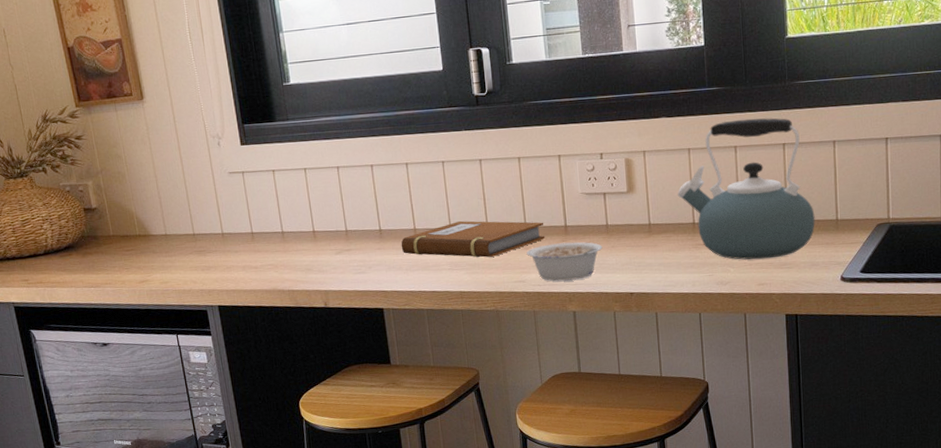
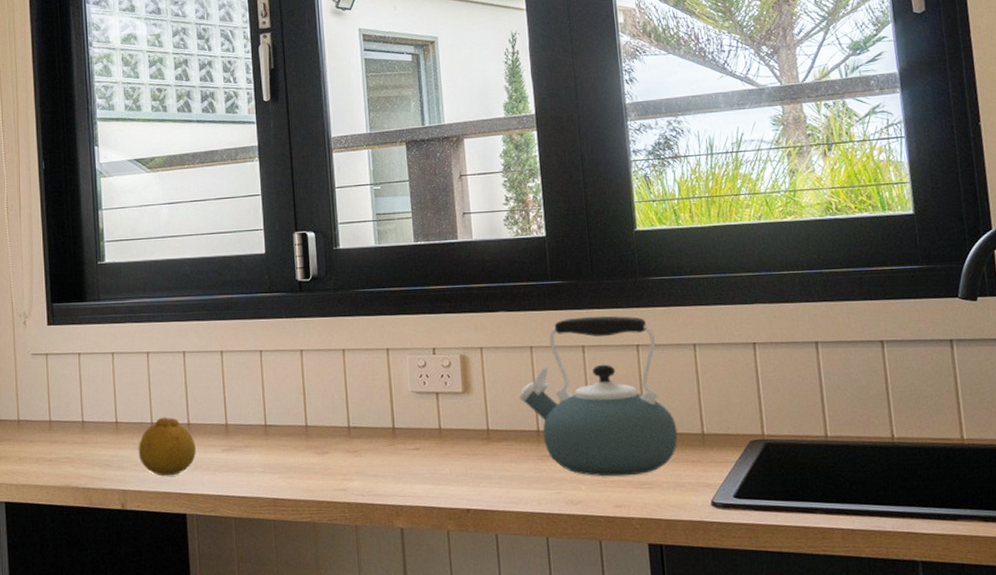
fruit: none [335,225,389,277] -> present [138,417,196,477]
notebook: present [401,220,546,258] -> none [210,417,371,460]
legume: present [526,242,603,281] -> none [349,446,435,492]

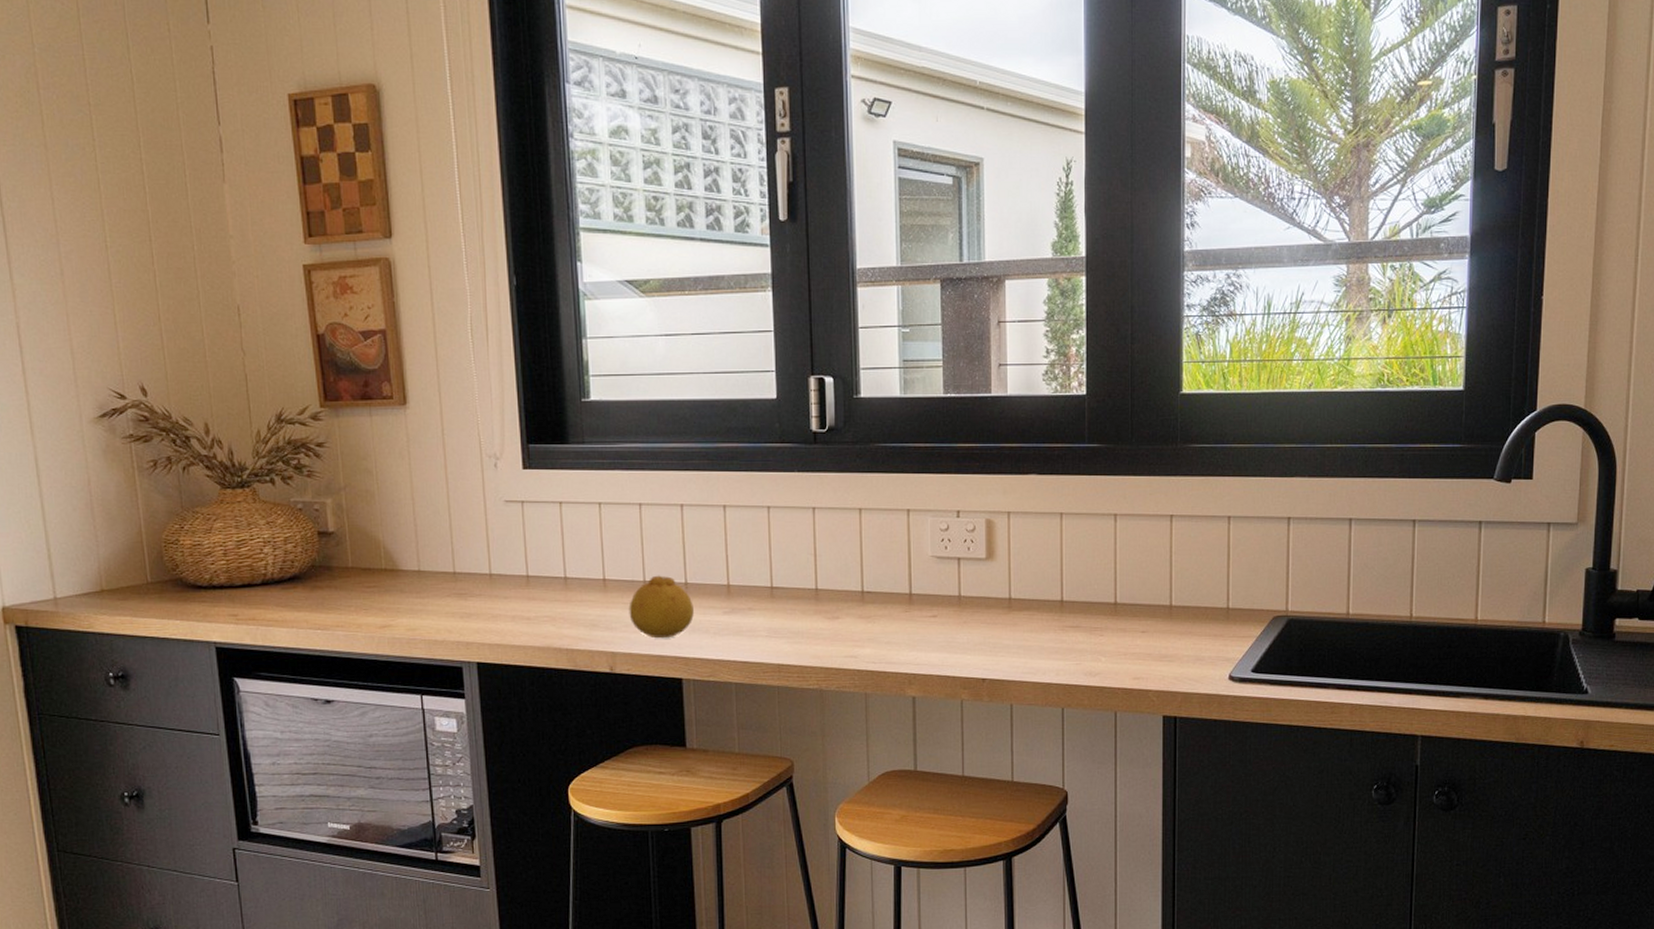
kettle: present [519,315,678,477] -> none [1045,483,1203,649]

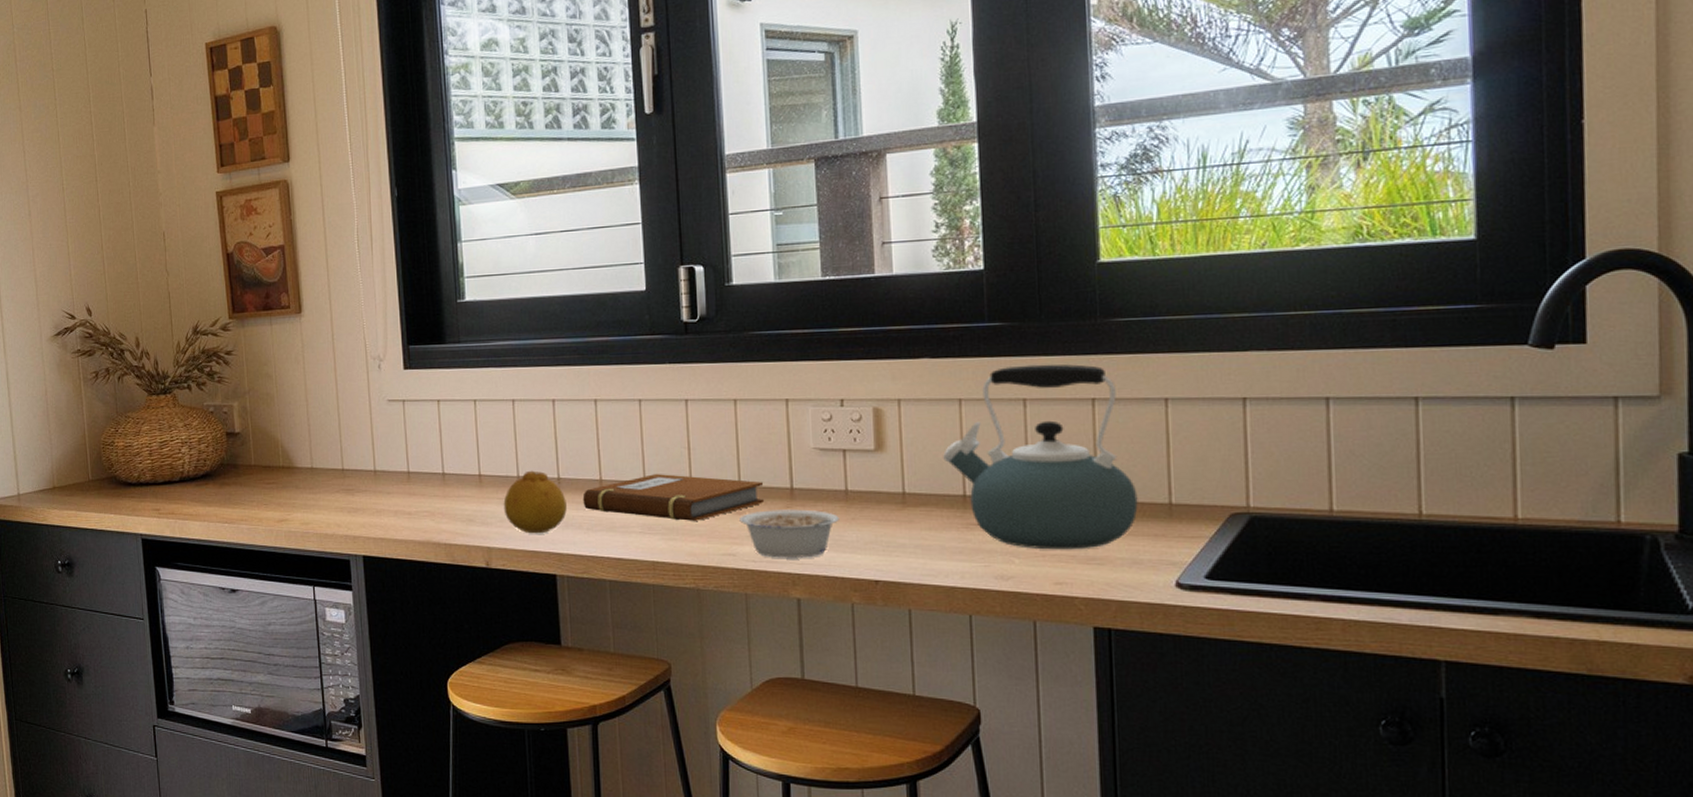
notebook: none [710,579,885,625] -> present [582,474,765,521]
legume: none [861,613,953,659] -> present [739,509,839,558]
kettle: none [1045,483,1203,649] -> present [943,364,1138,550]

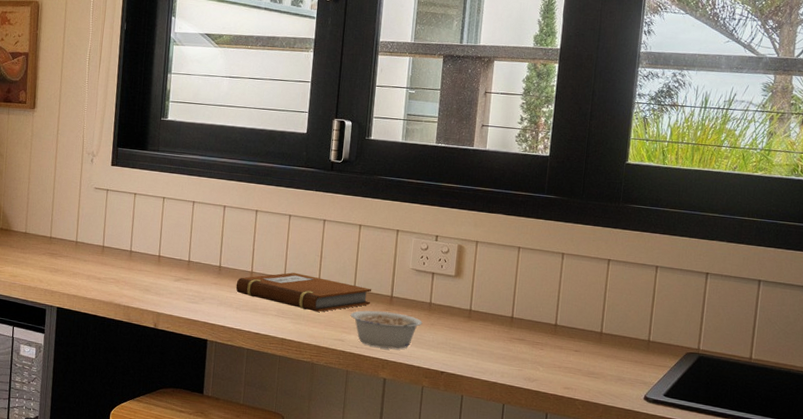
fruit: present [503,470,567,534] -> none [174,257,224,307]
kettle: present [943,364,1138,550] -> none [501,228,629,366]

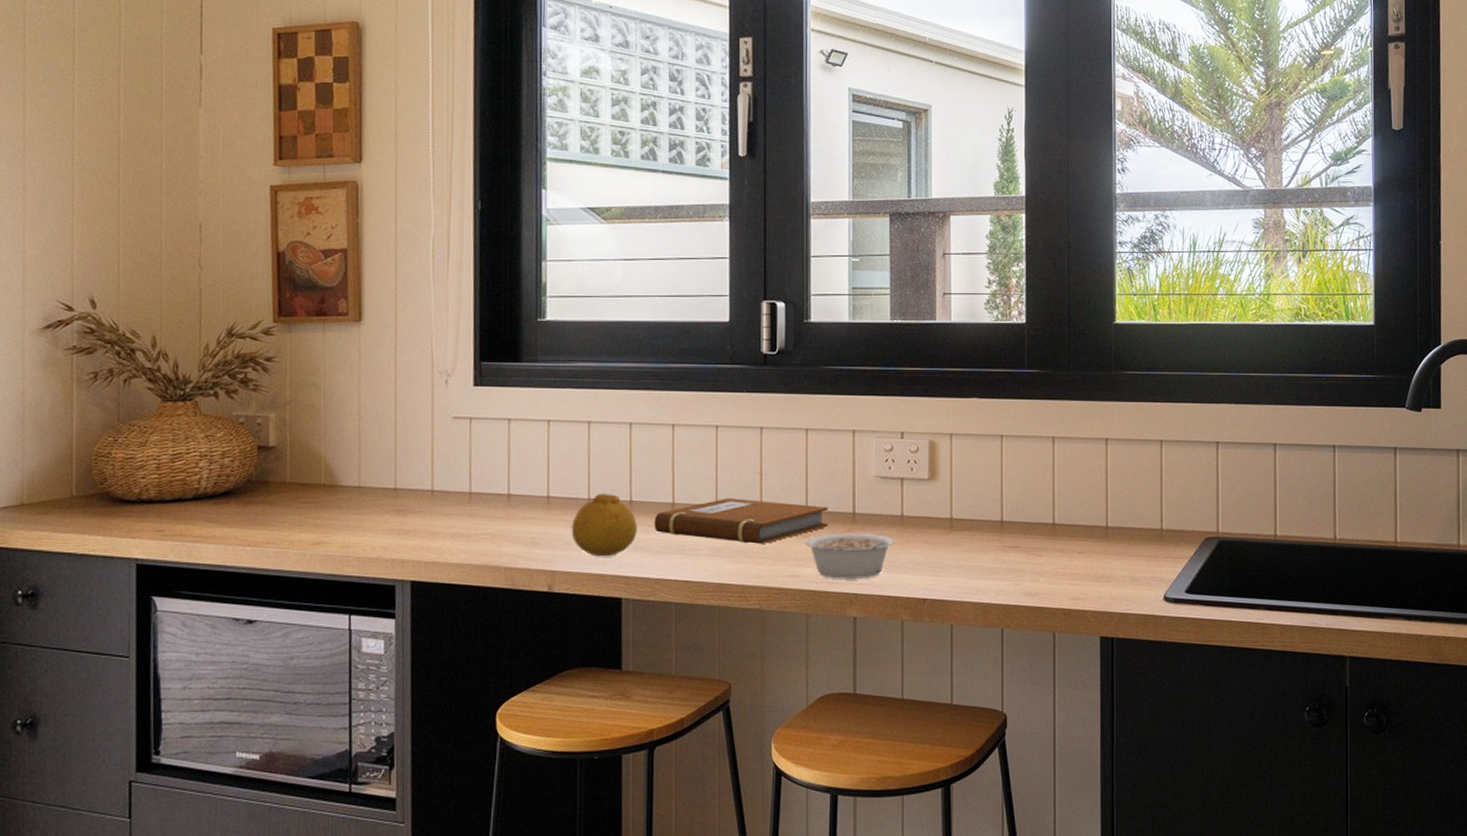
fruit: none [174,257,224,307] -> present [571,493,637,557]

